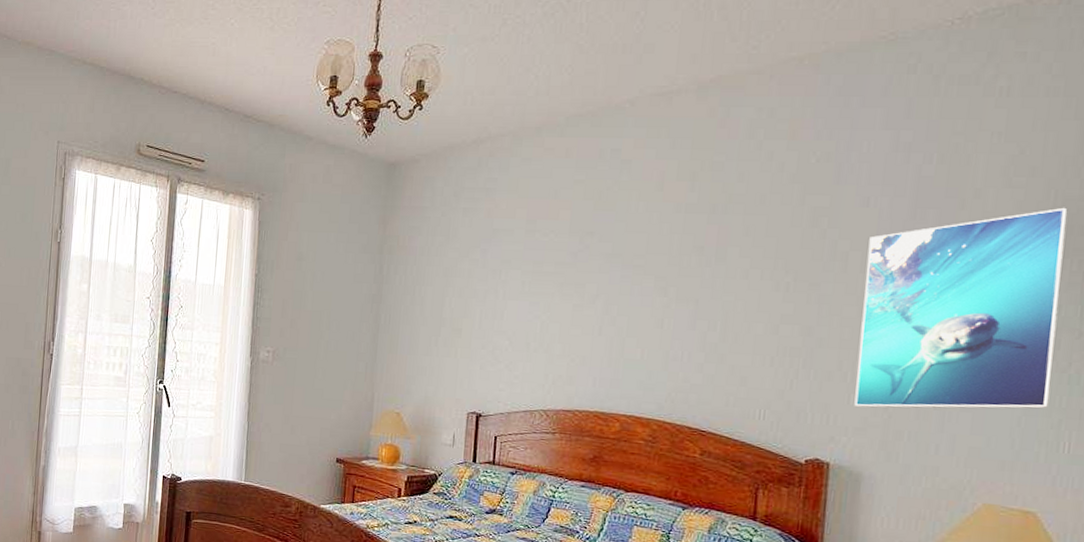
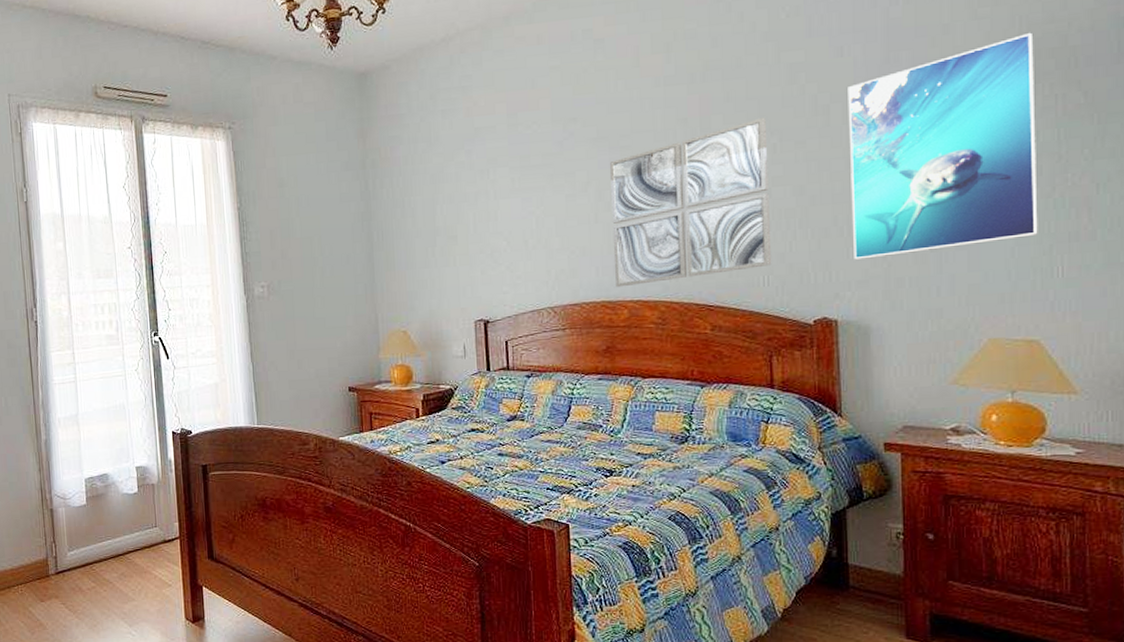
wall art: none [611,255,782,401] -> present [610,117,772,288]

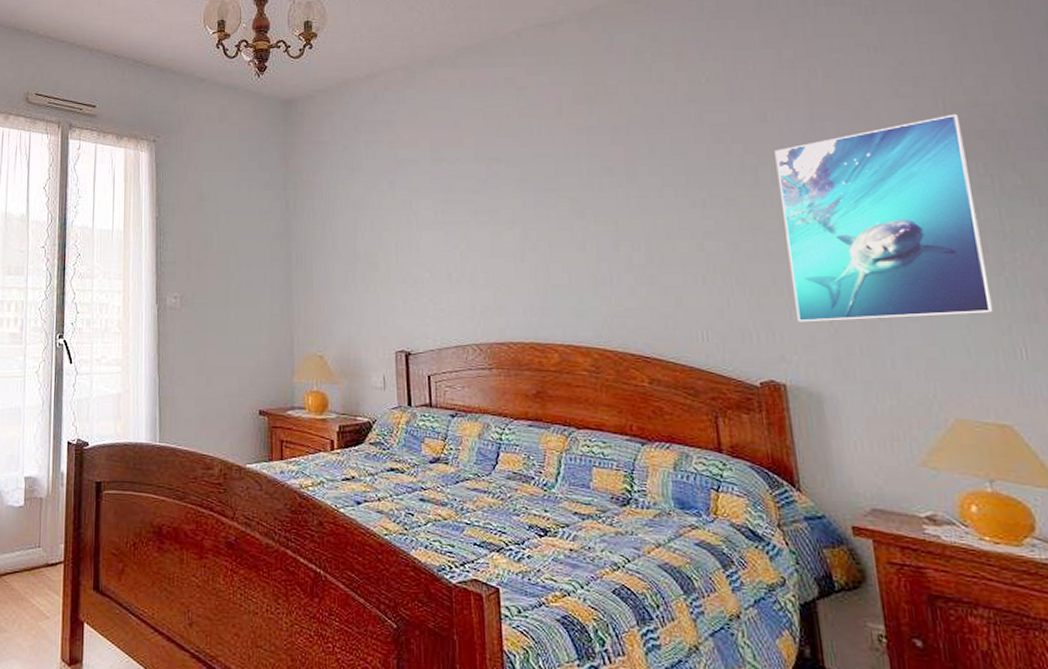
wall art: present [610,117,772,288] -> none [535,173,710,330]

